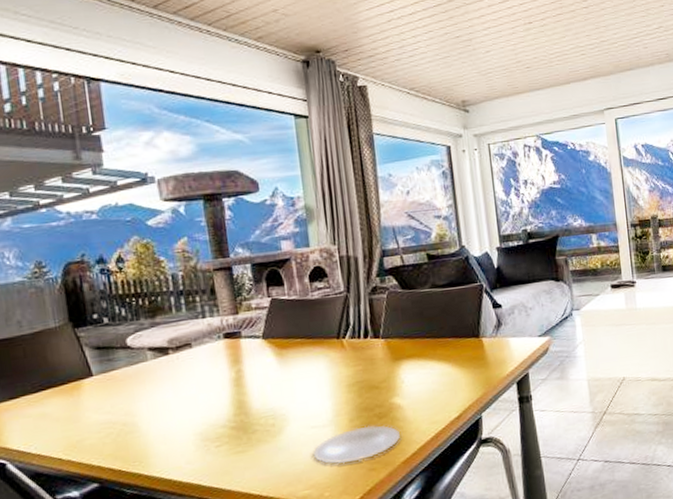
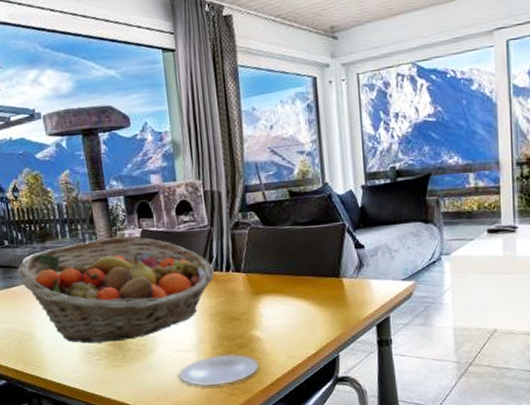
fruit basket: none [119,306,352,429] -> present [17,236,215,344]

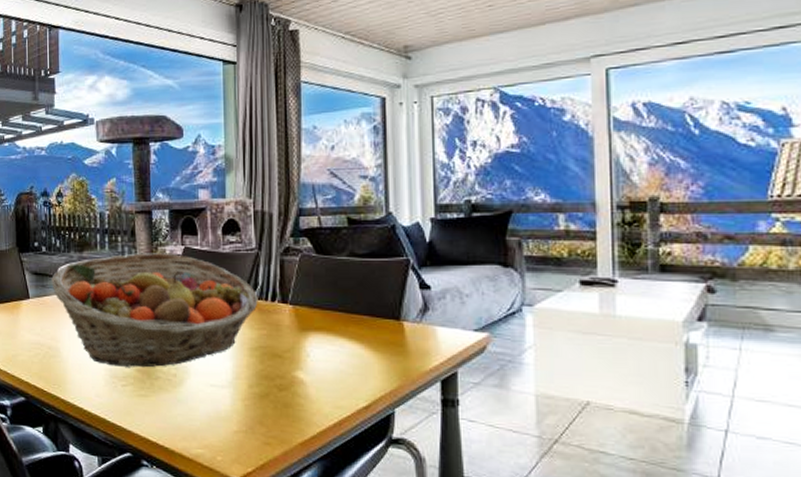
plate: present [178,354,259,387] -> none [209,395,300,432]

